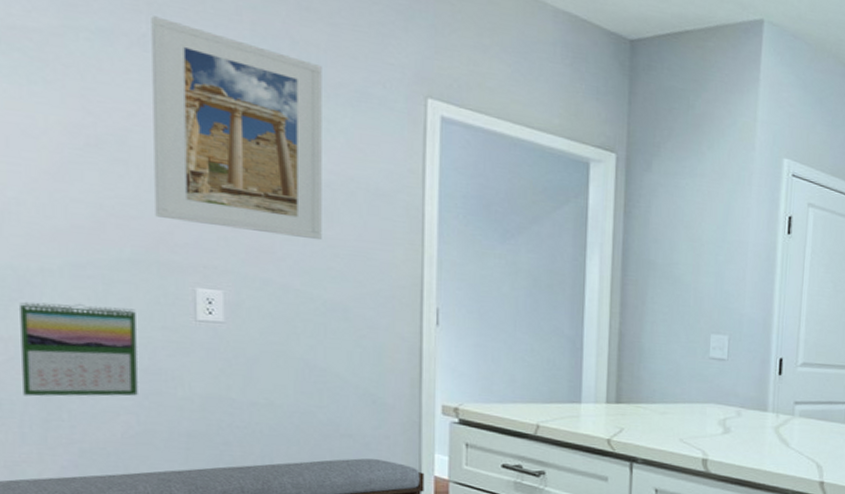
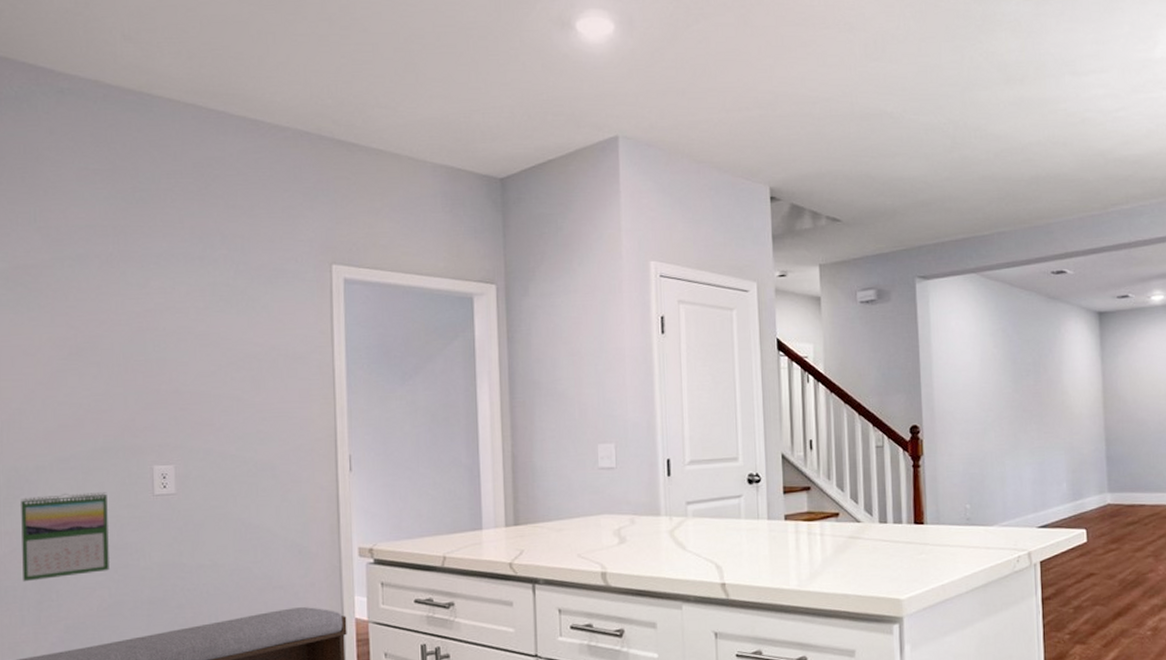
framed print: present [151,16,322,241] -> none [116,236,251,408]

